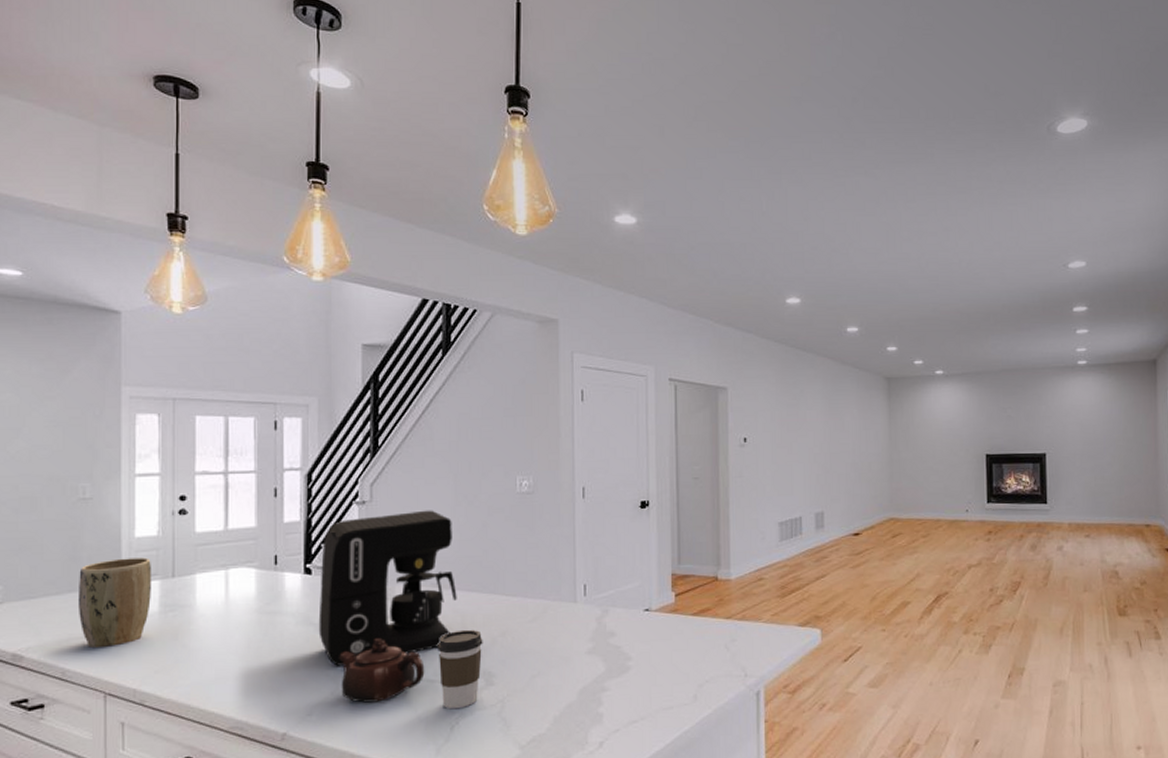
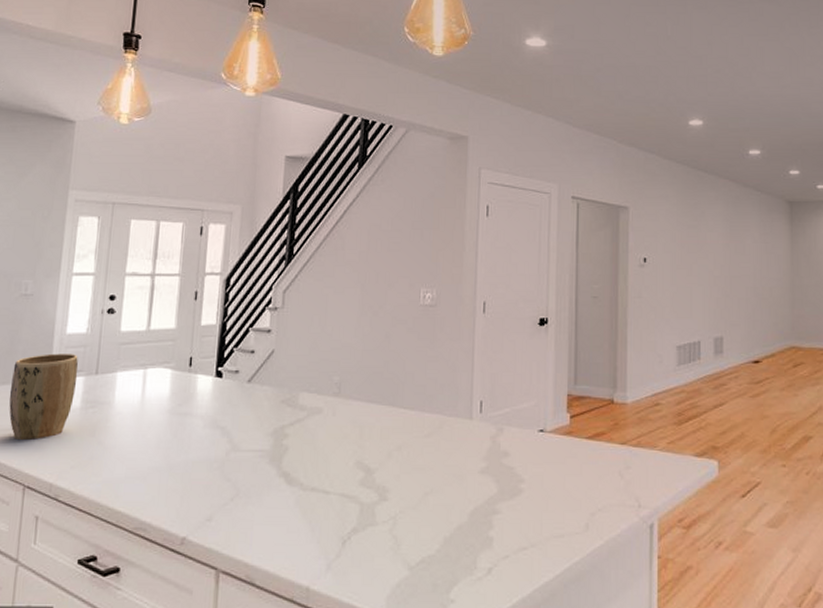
coffee maker: present [318,510,457,666] -> none [224,319,357,472]
teapot: present [339,639,425,703] -> none [240,446,322,511]
coffee cup: present [438,629,483,710] -> none [335,441,380,524]

